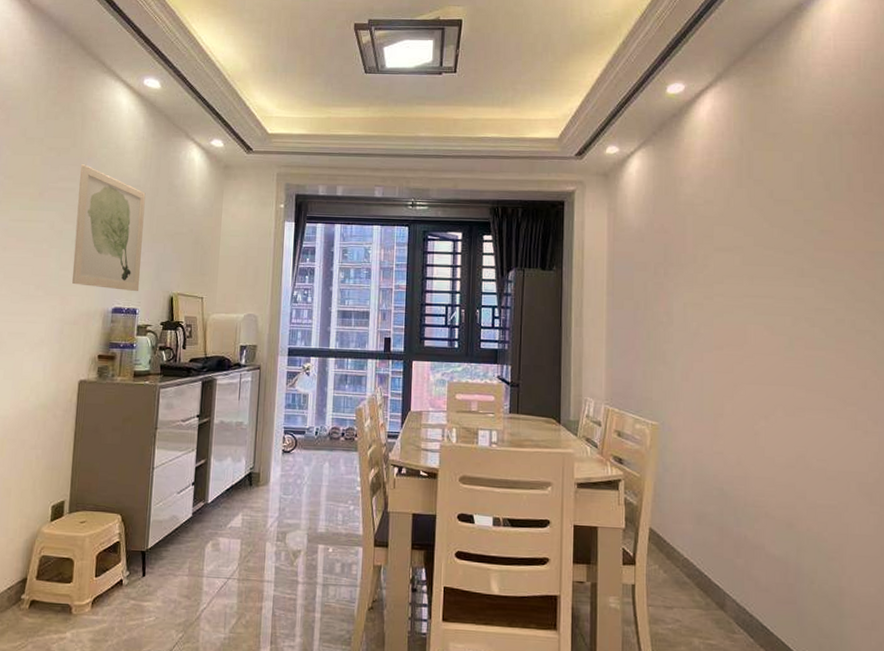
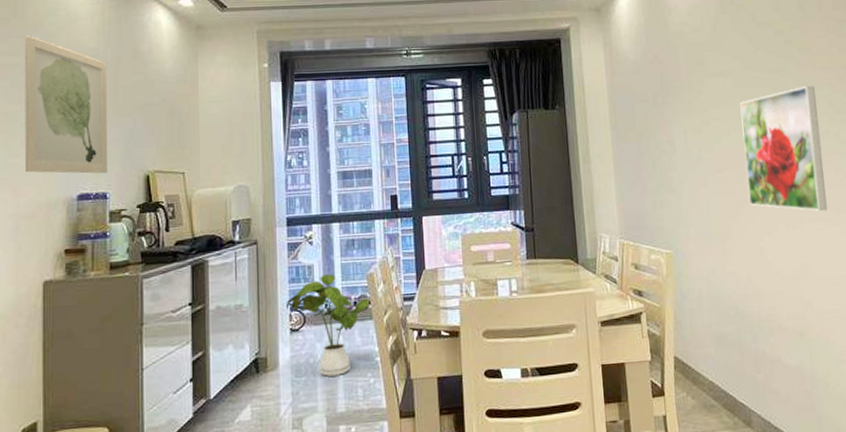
house plant: none [280,404,357,499] -> present [285,274,370,377]
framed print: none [746,270,835,402] -> present [740,86,828,212]

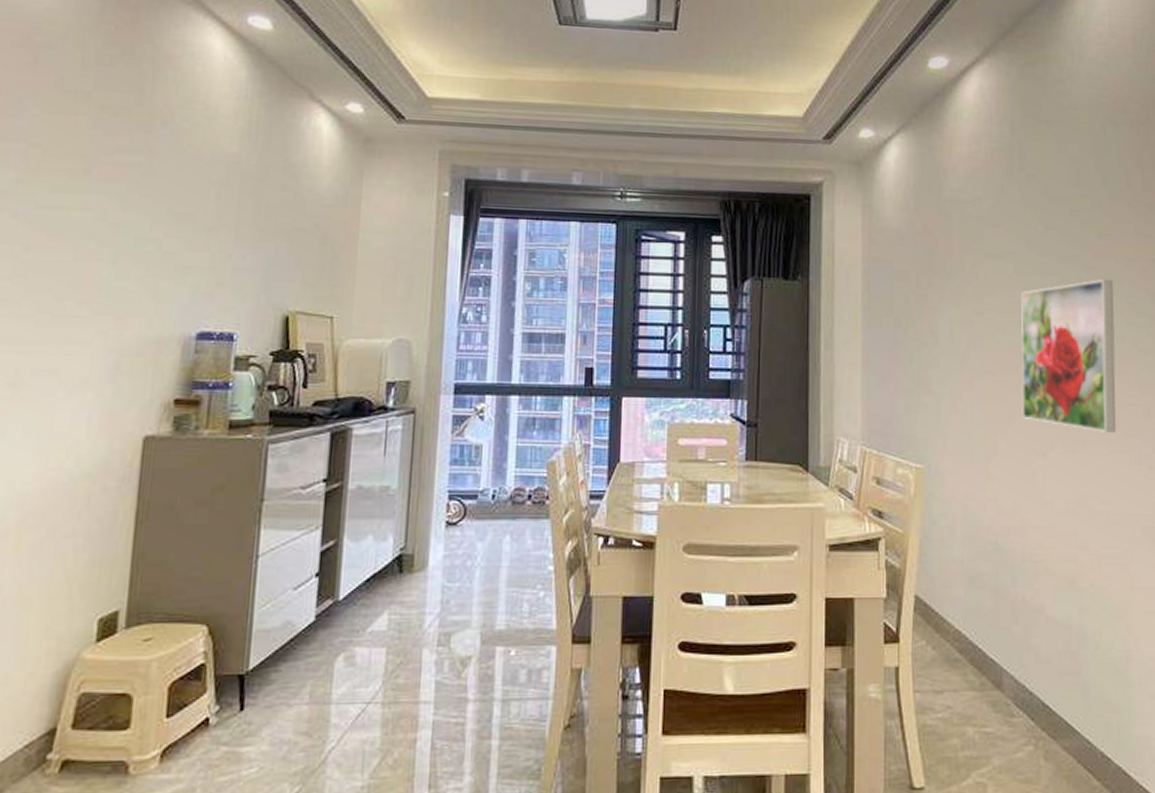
wall art: present [24,35,108,174] -> none [135,130,249,310]
house plant: present [285,274,370,377] -> none [443,458,548,584]

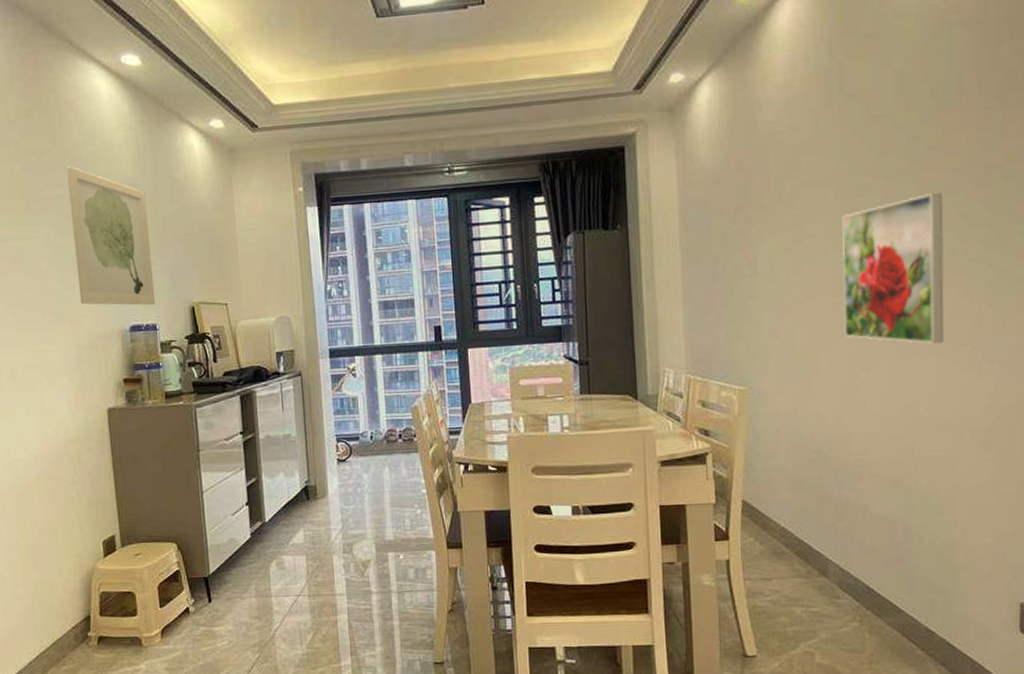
wall art: none [135,130,249,310] -> present [66,166,156,306]

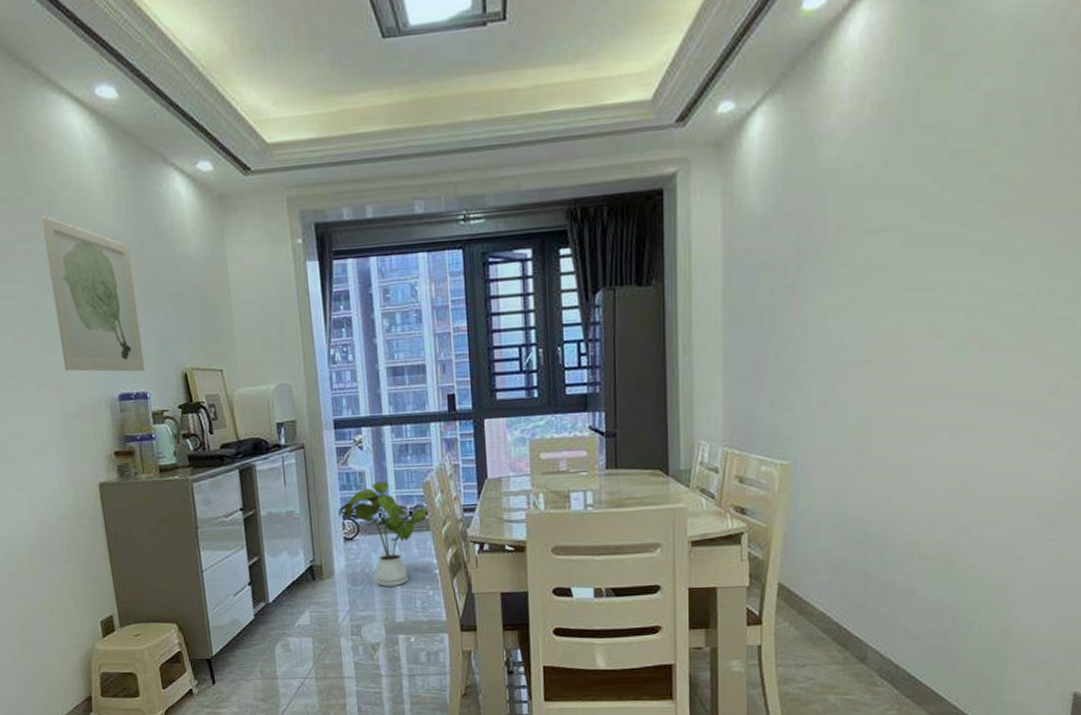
house plant: none [332,406,416,506] -> present [338,482,427,587]
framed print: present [842,193,945,345] -> none [901,241,1025,415]

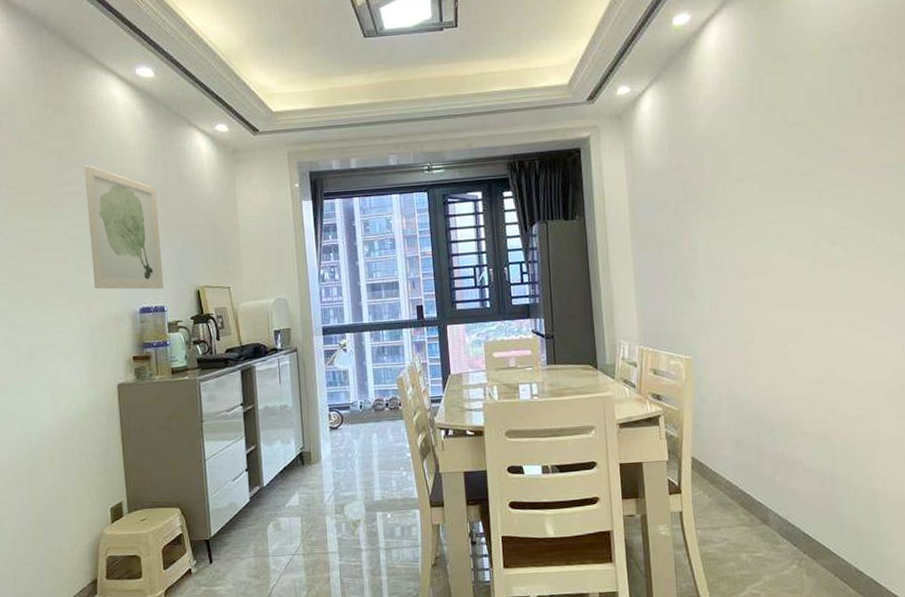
house plant: present [338,482,427,587] -> none [325,378,401,469]

